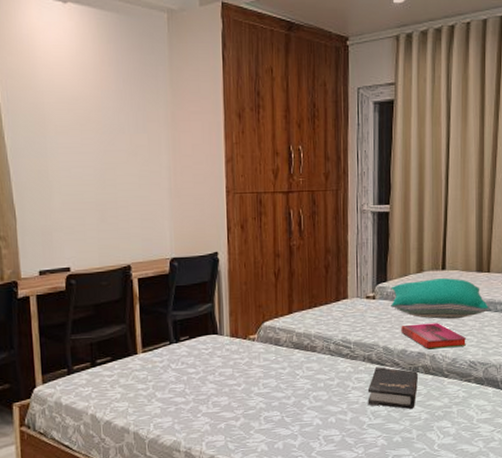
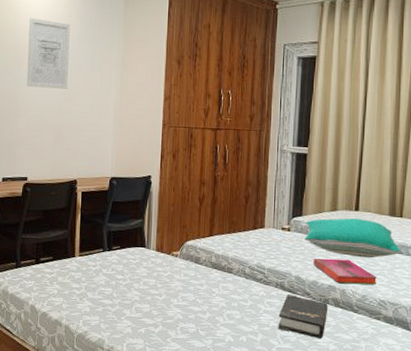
wall art: none [51,70,108,158] -> present [26,18,70,89]

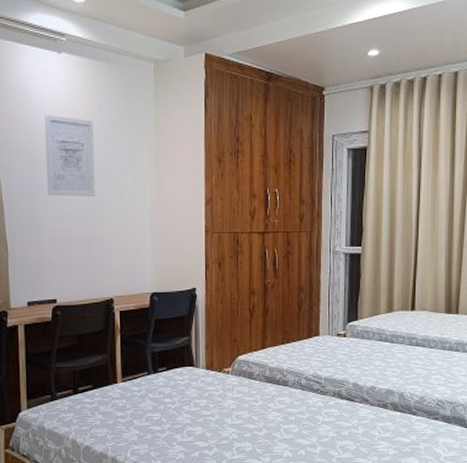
hardback book: present [278,293,329,339] -> none [337,402,387,445]
pillow: present [305,218,400,258] -> none [361,318,457,359]
hardback book: present [313,258,378,285] -> none [371,361,435,387]

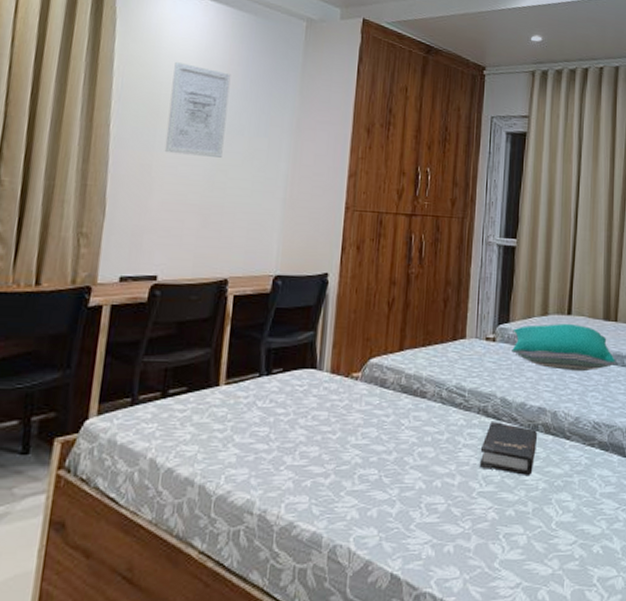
hardback book: none [337,402,387,445] -> present [479,421,538,477]
pillow: none [361,318,457,359] -> present [512,324,615,372]

